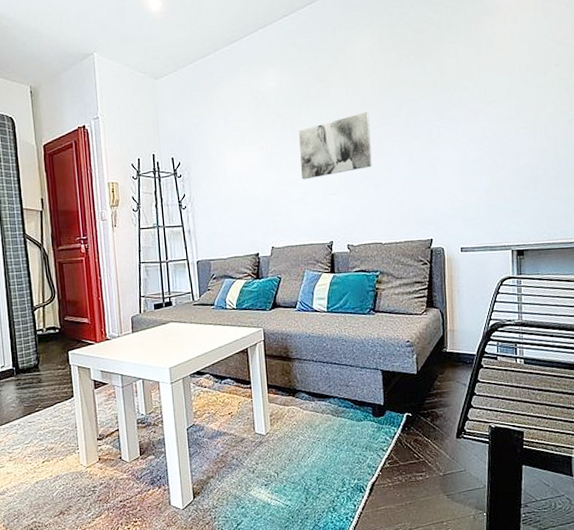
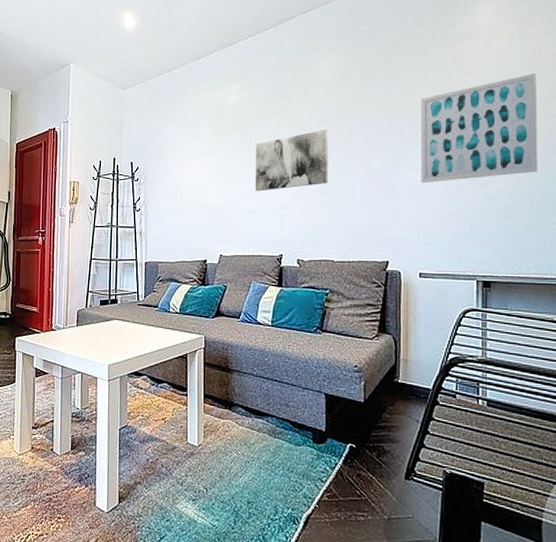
wall art: none [455,46,562,161] -> present [420,73,539,184]

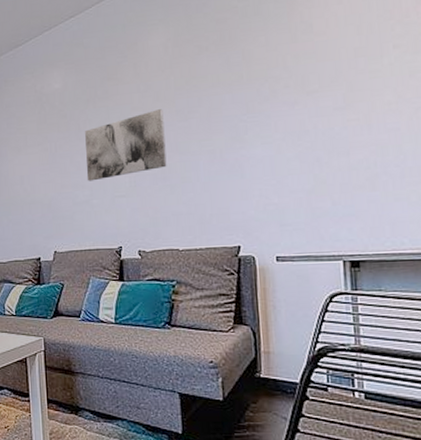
wall art: present [420,73,539,184] -> none [265,25,408,159]

